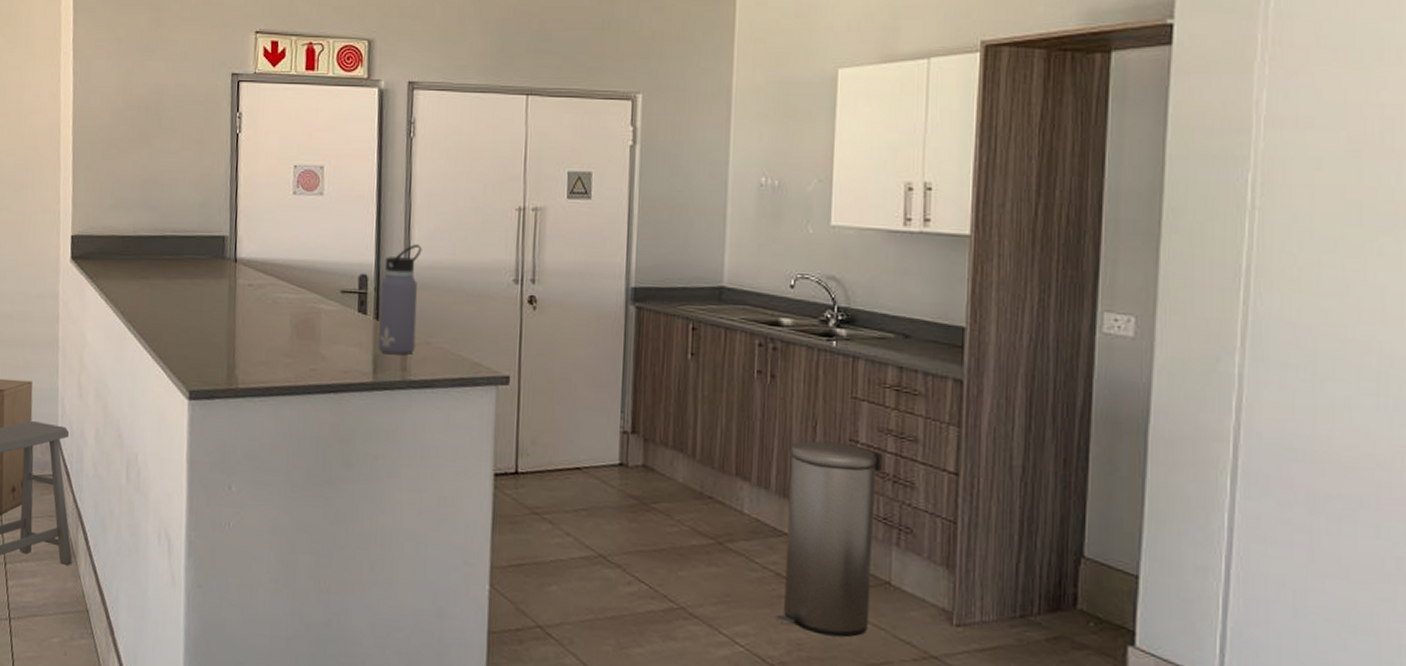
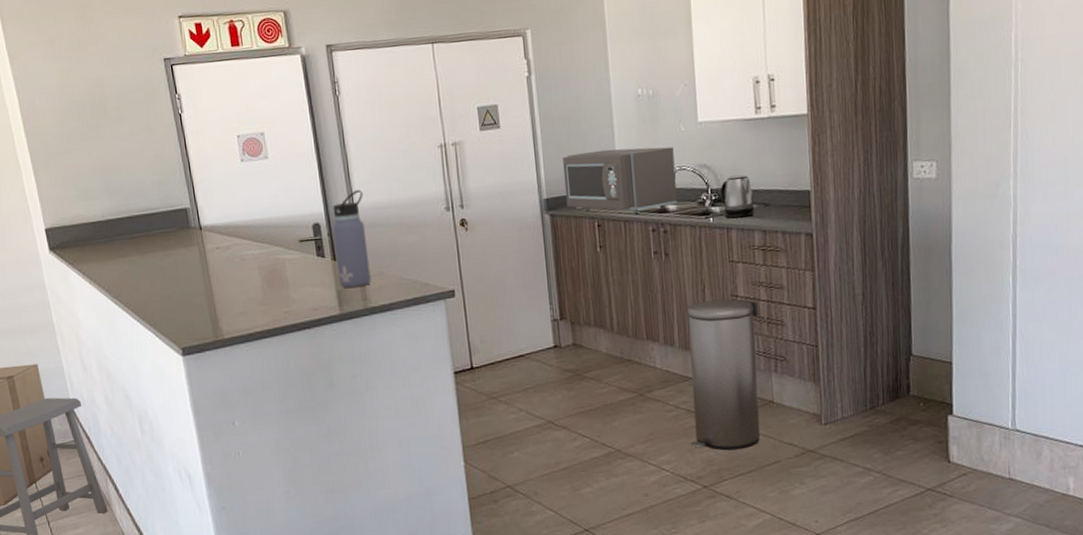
microwave: none [658,240,797,323] -> present [563,146,677,215]
kettle: none [848,294,891,348] -> present [720,174,755,219]

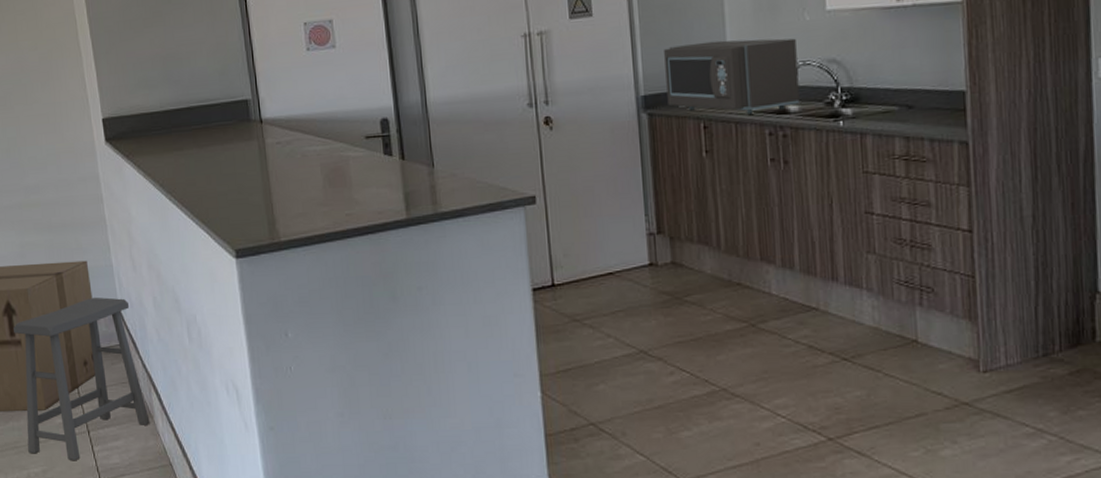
water bottle: present [332,190,371,289] -> none [401,83,442,191]
pedal bin: present [687,299,761,451] -> none [810,216,901,397]
kettle: present [720,174,755,219] -> none [852,71,896,123]

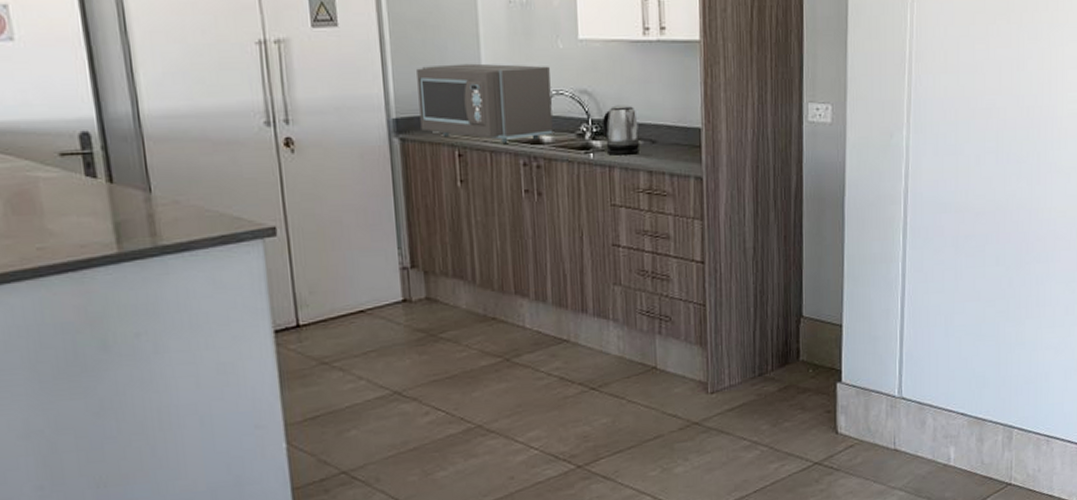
kettle: none [852,71,896,123] -> present [602,105,641,156]

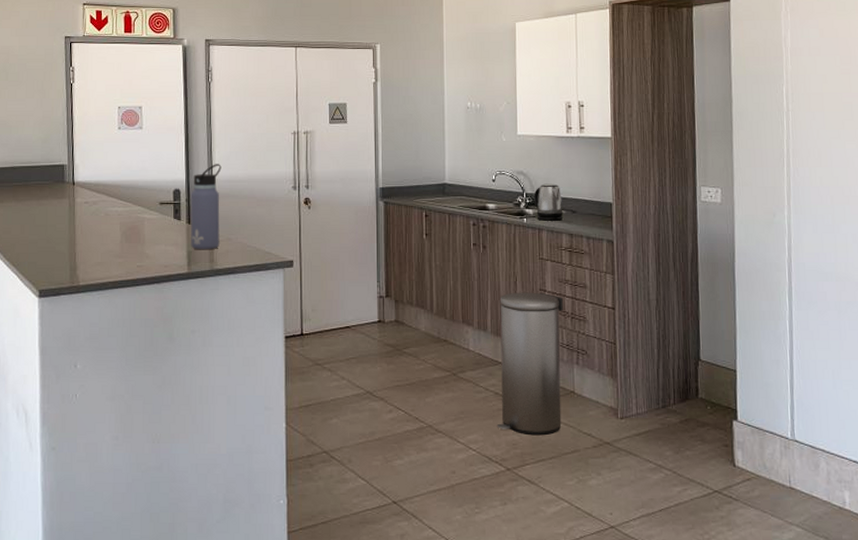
water bottle: none [107,91,163,220] -> present [190,164,222,250]
microwave: present [416,63,553,145] -> none [399,150,496,209]
pedal bin: none [562,248,642,424] -> present [497,292,563,436]

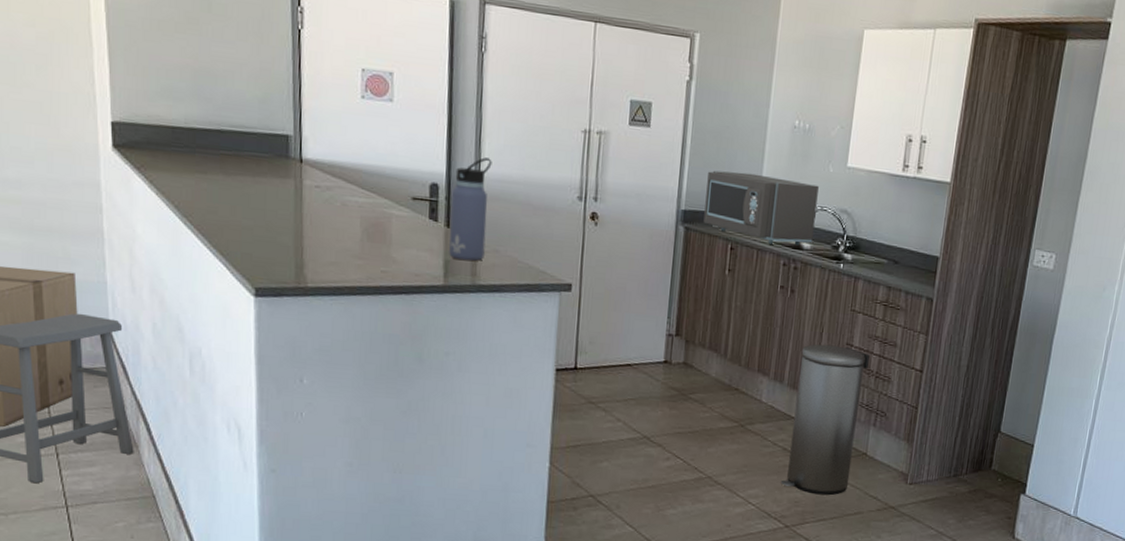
microwave: none [399,150,496,209] -> present [703,170,819,246]
kettle: present [533,183,564,221] -> none [854,226,886,271]

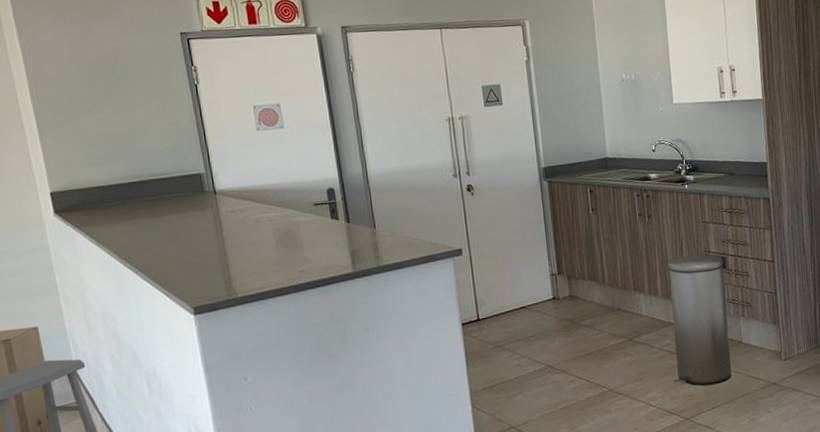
water bottle: present [449,157,492,262] -> none [346,158,383,249]
microwave: present [703,170,819,246] -> none [558,124,658,182]

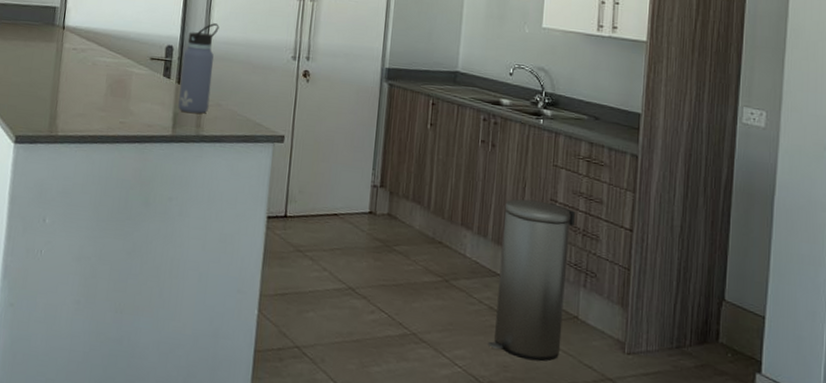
water bottle: none [346,158,383,249] -> present [178,23,219,114]

